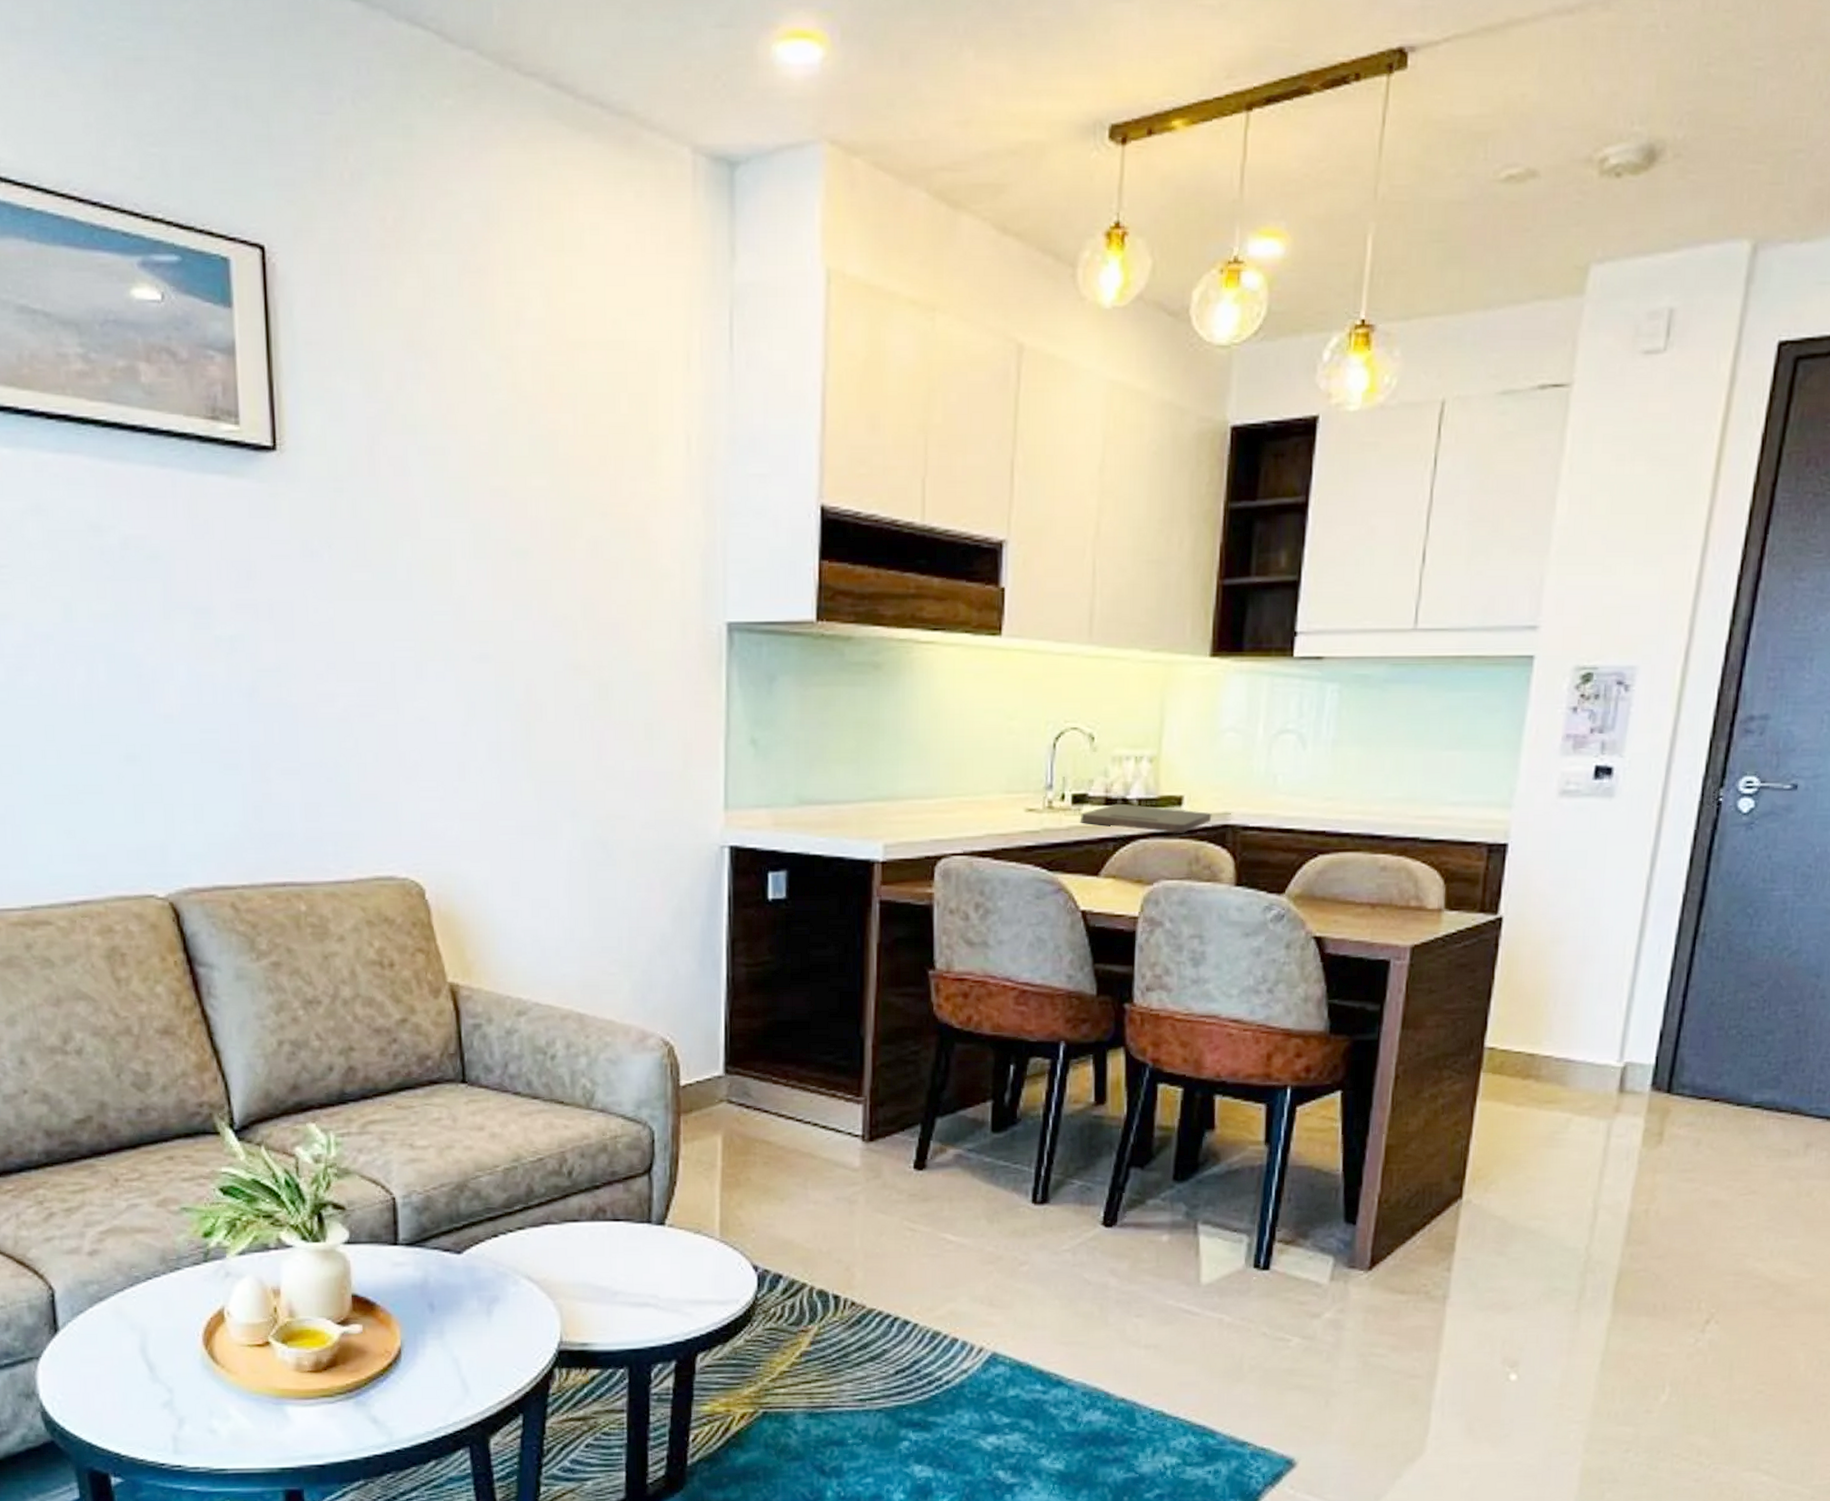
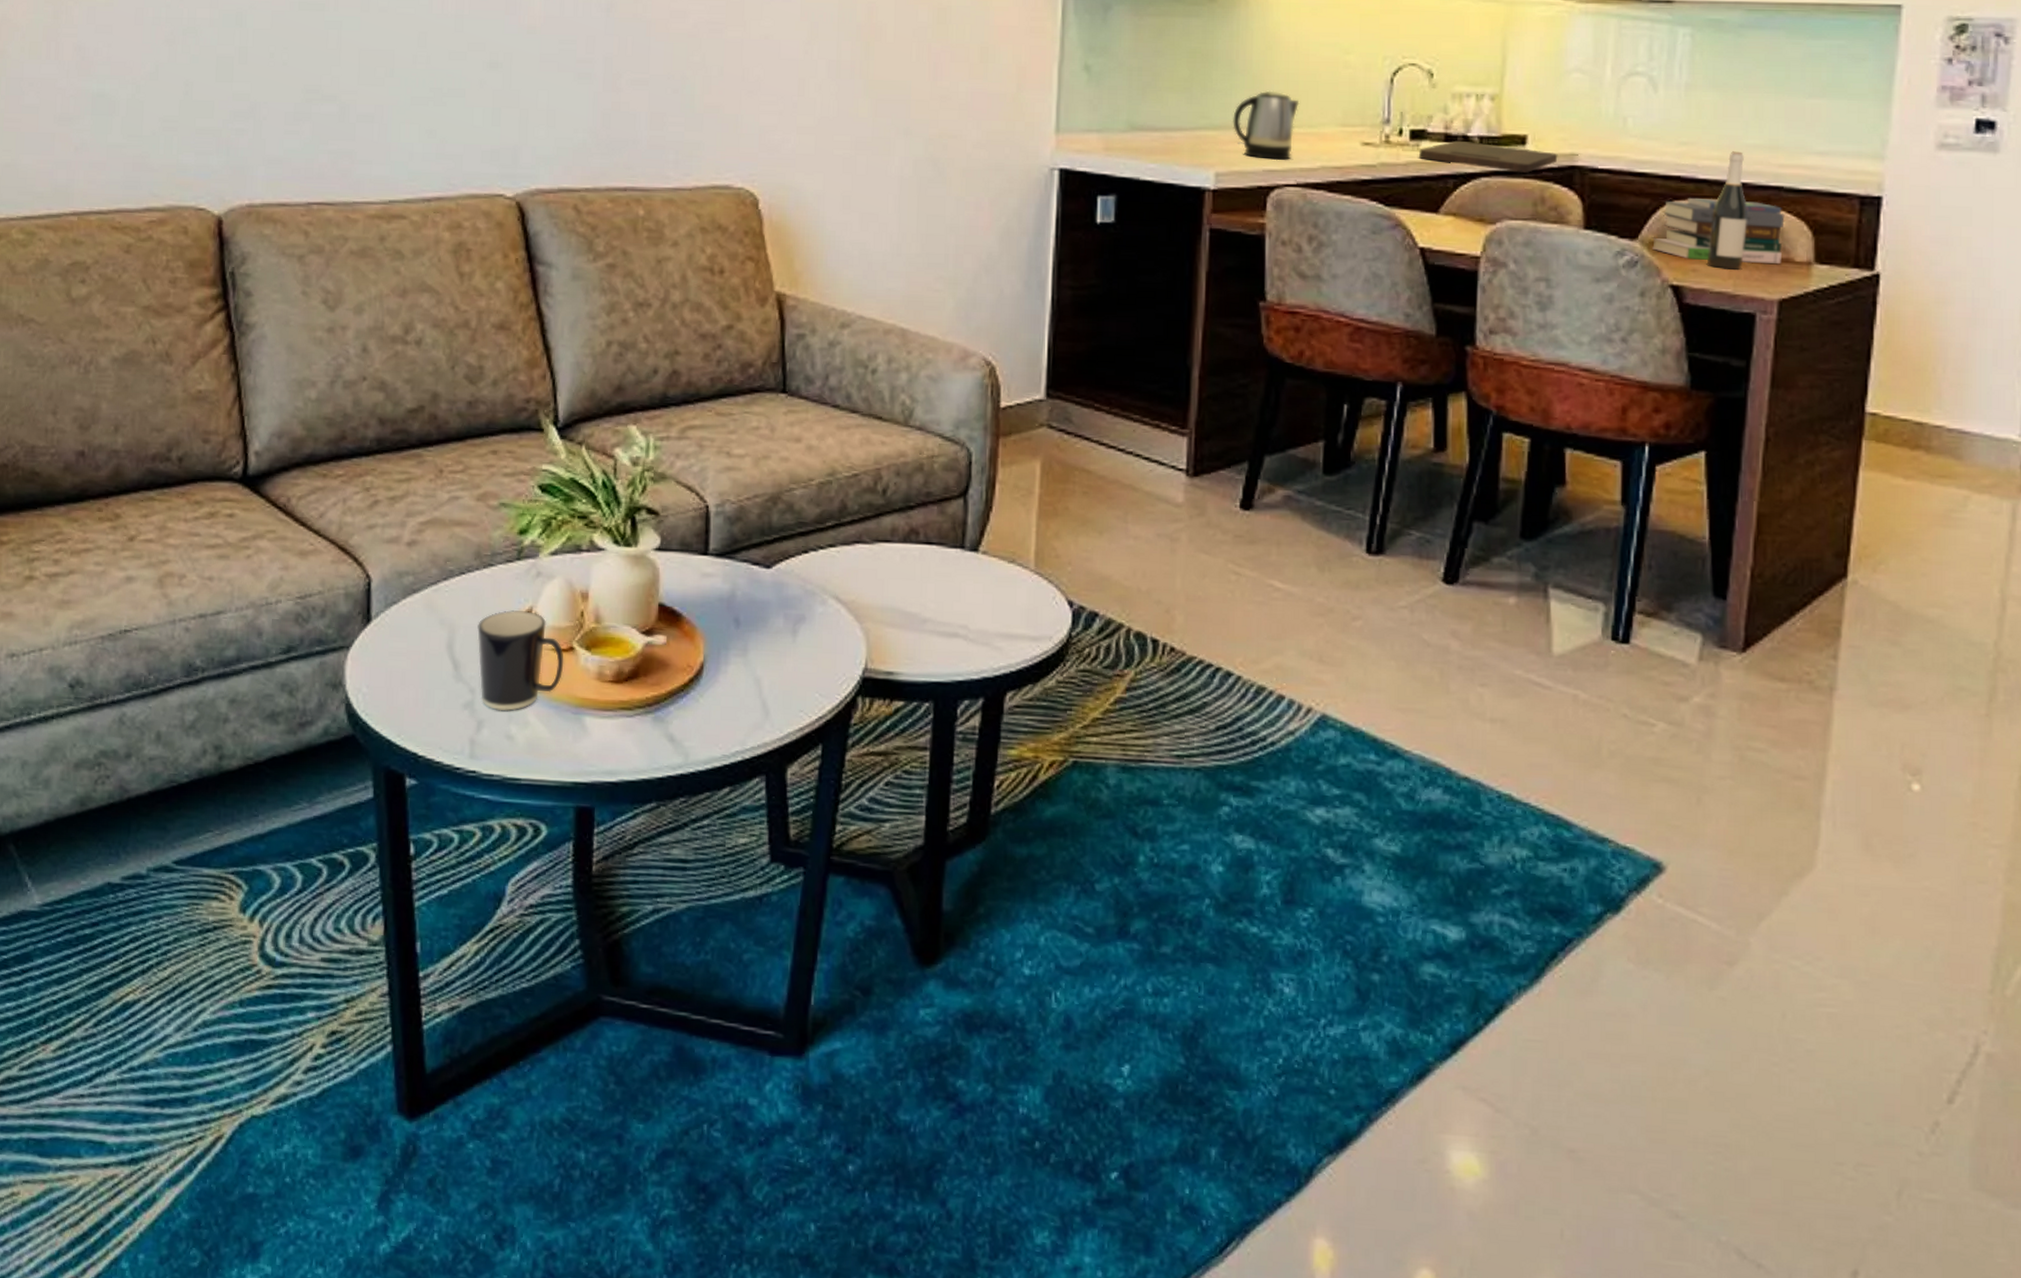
mug: none [169,1310,261,1408] -> present [477,610,564,711]
kettle: none [900,759,965,830] -> present [1233,90,1300,161]
books: none [1298,851,1419,913] -> present [1652,197,1785,265]
wine bottle: none [1348,805,1387,919] -> present [1708,151,1748,270]

